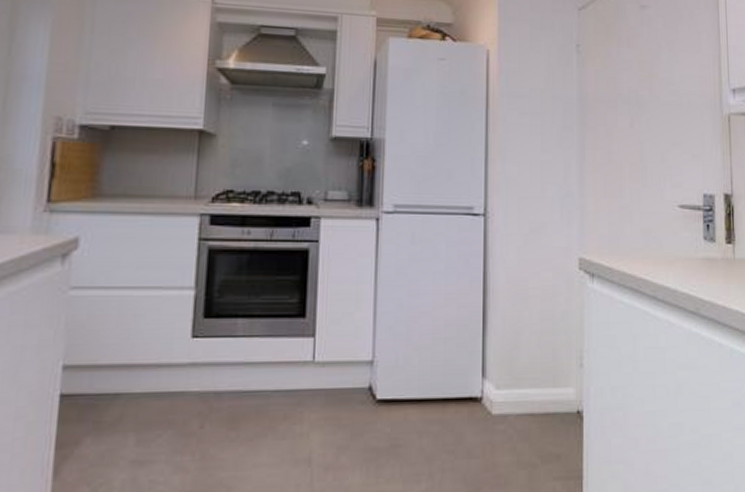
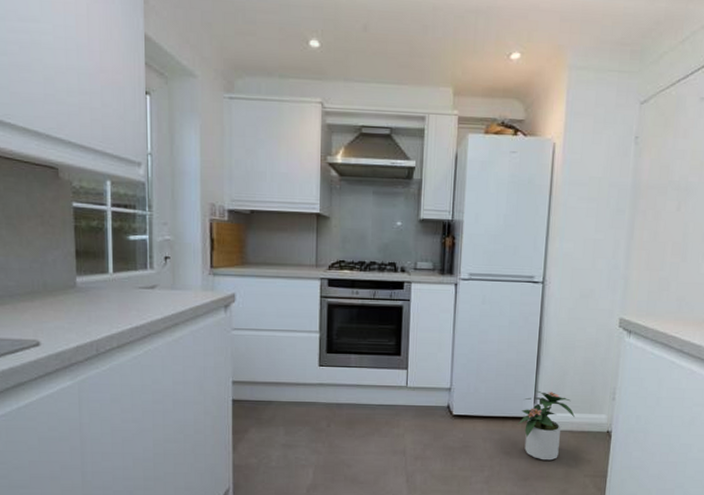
potted plant: none [461,358,535,460] -> present [516,390,575,461]

